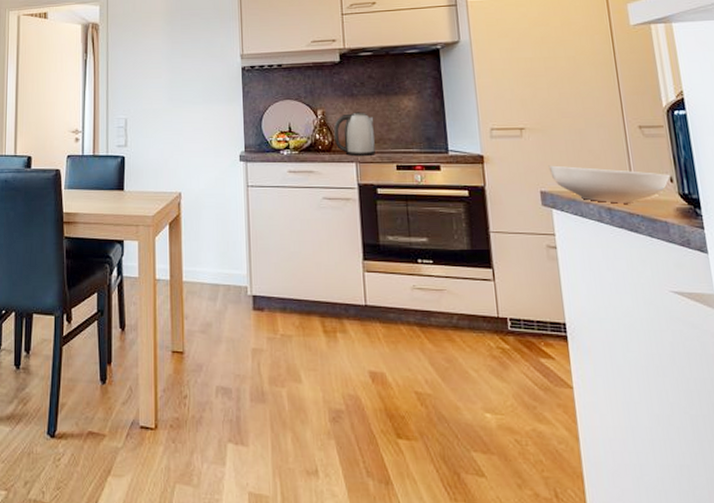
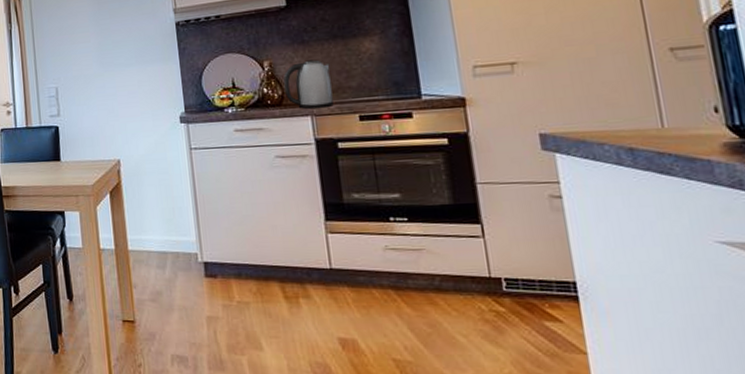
bowl: present [548,165,670,204] -> none [548,102,714,143]

